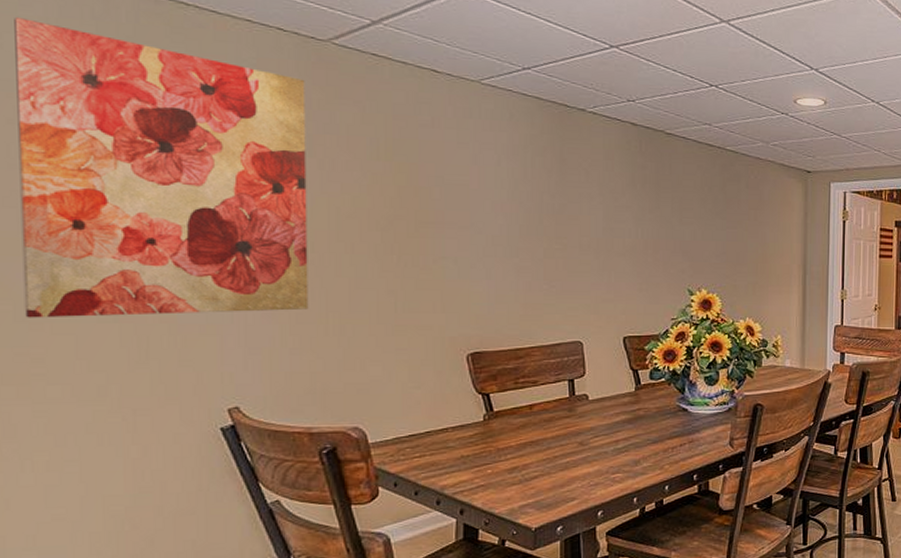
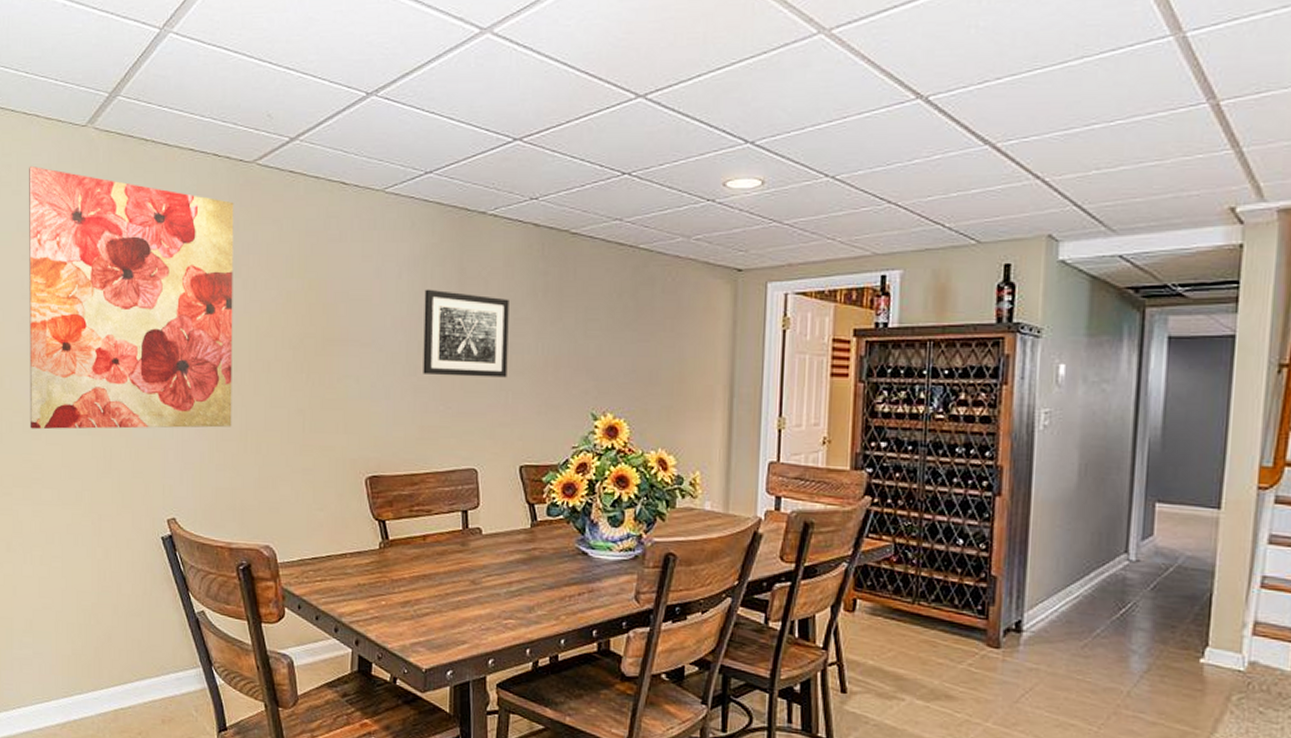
wall art: none [525,176,610,259] -> present [423,289,509,378]

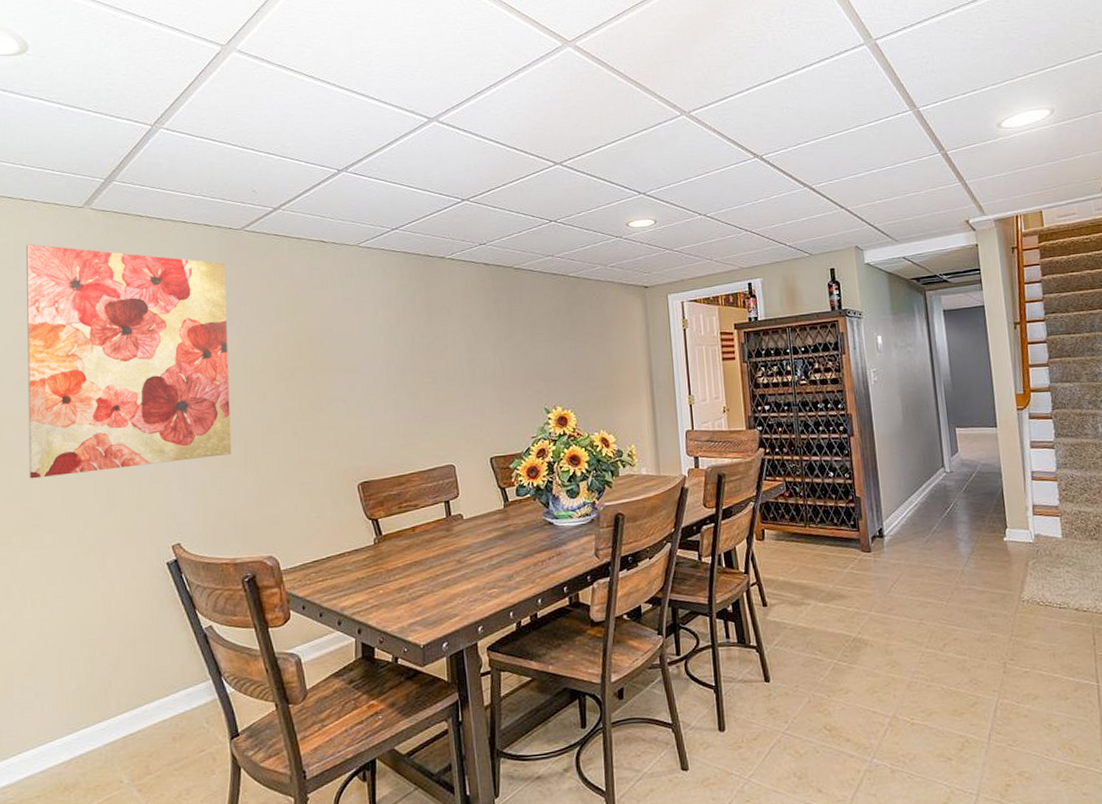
wall art: present [423,289,509,378] -> none [398,321,473,391]

